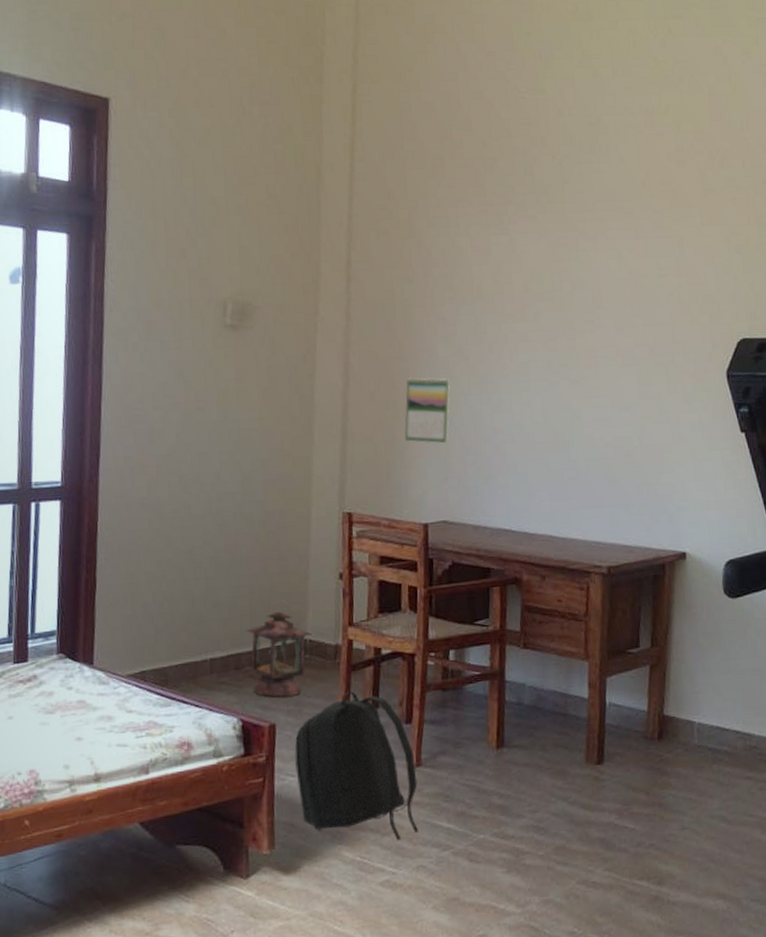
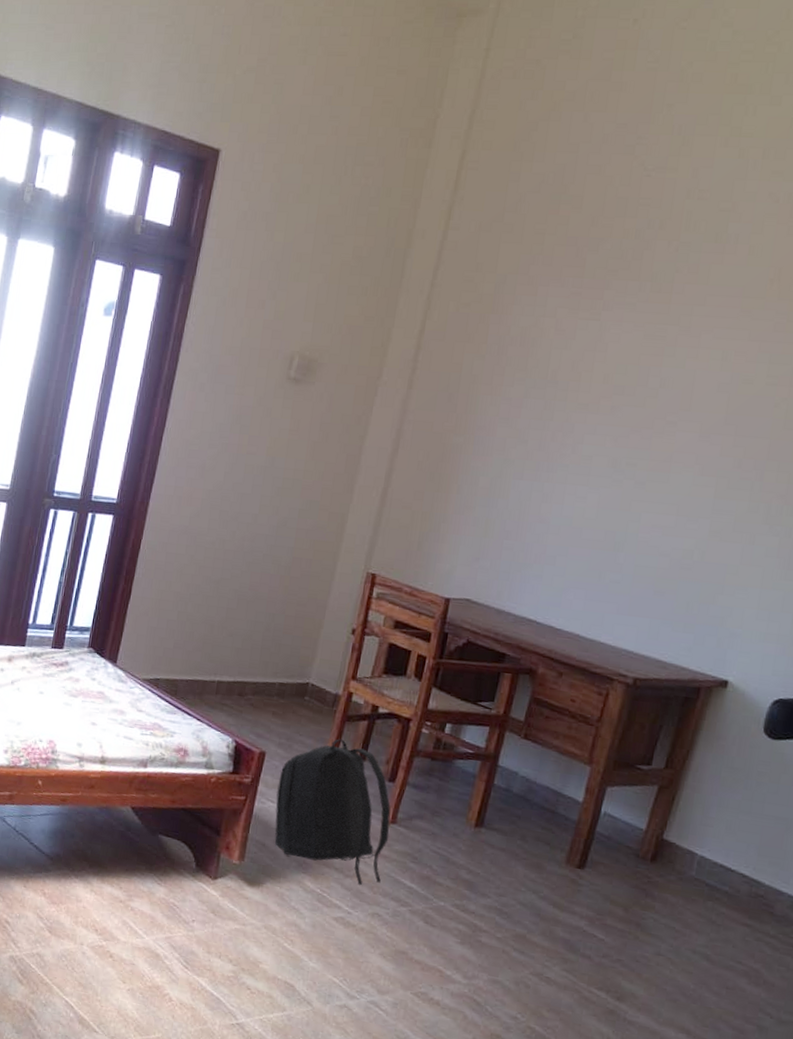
candle lantern: present [245,600,313,698] -> none [250,642,316,732]
calendar: present [405,377,451,444] -> none [444,453,502,524]

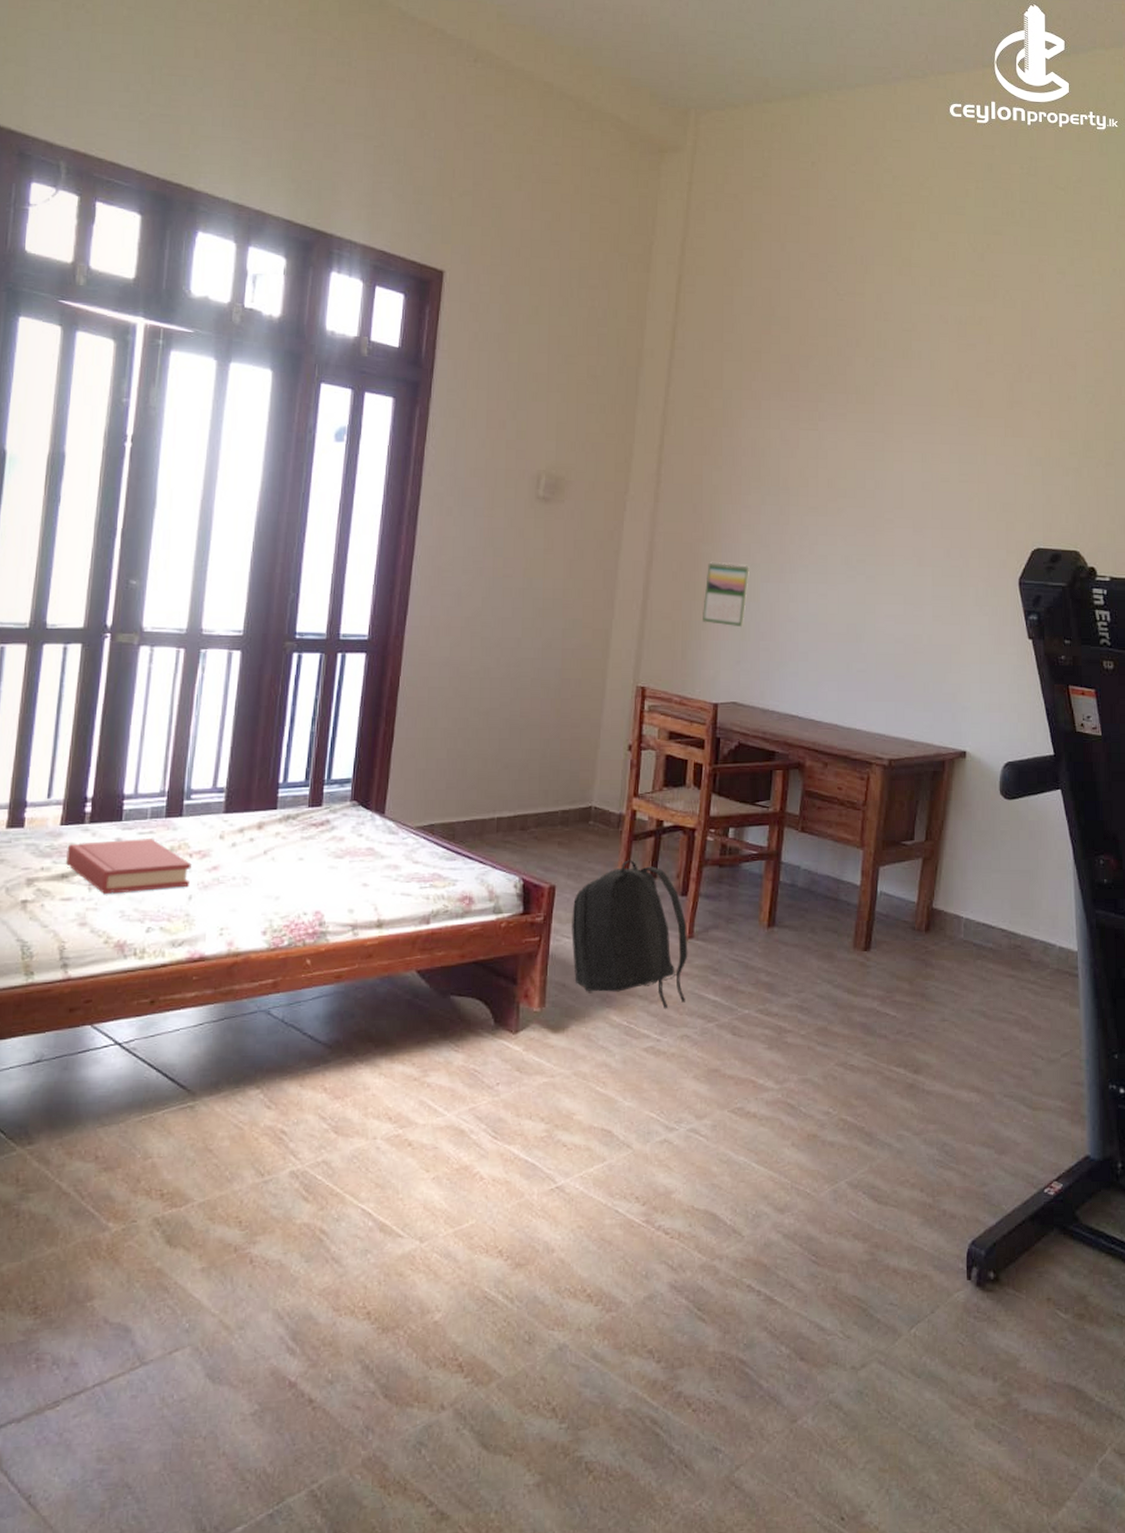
calendar: none [444,453,502,524] -> present [703,561,749,628]

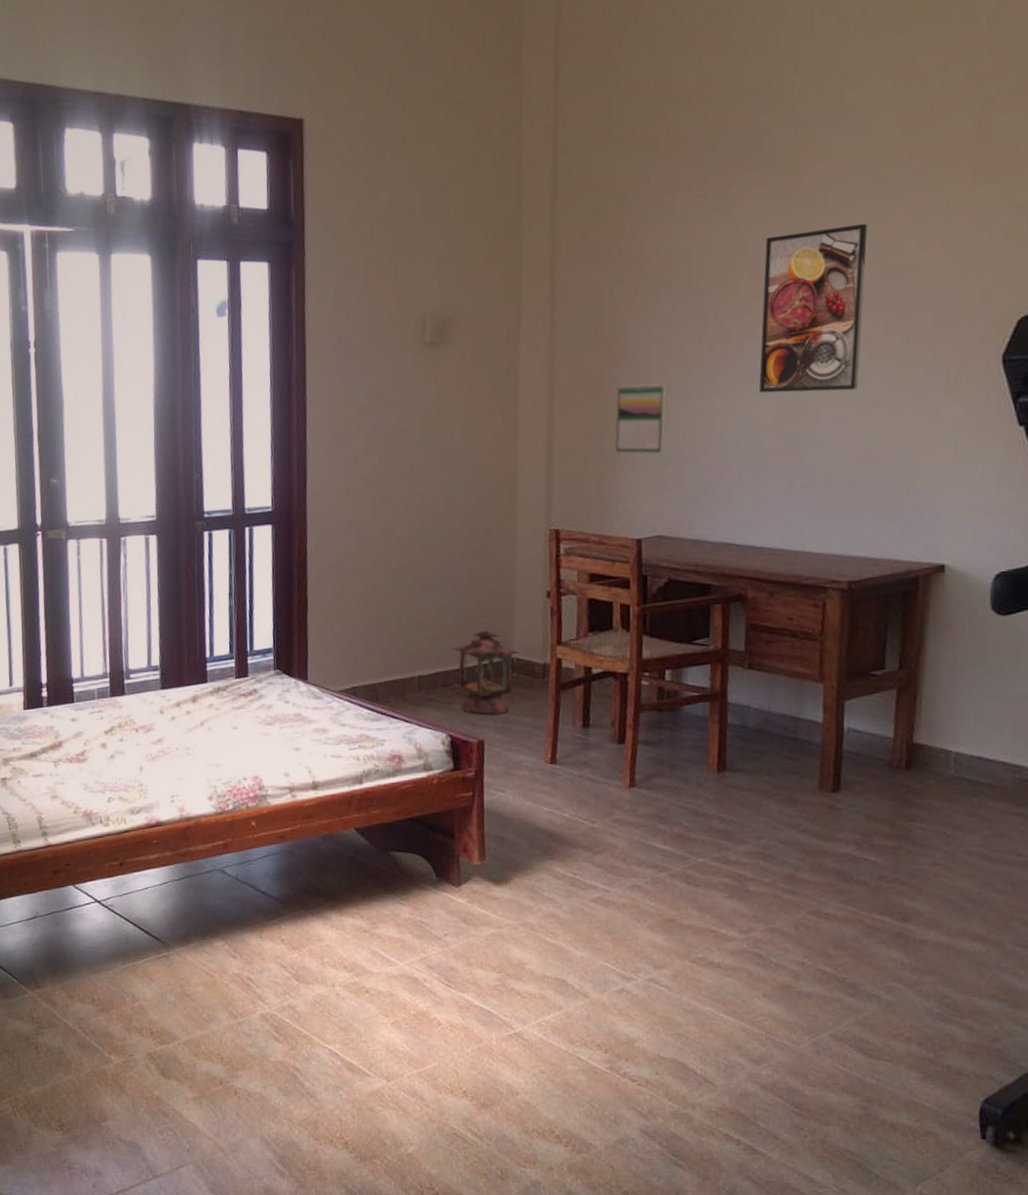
hardback book: present [66,839,191,894] -> none [32,717,139,769]
candle lantern: none [533,767,598,860] -> present [452,619,520,715]
backpack: present [571,860,688,1009] -> none [503,710,632,860]
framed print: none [828,451,923,592] -> present [758,223,868,393]

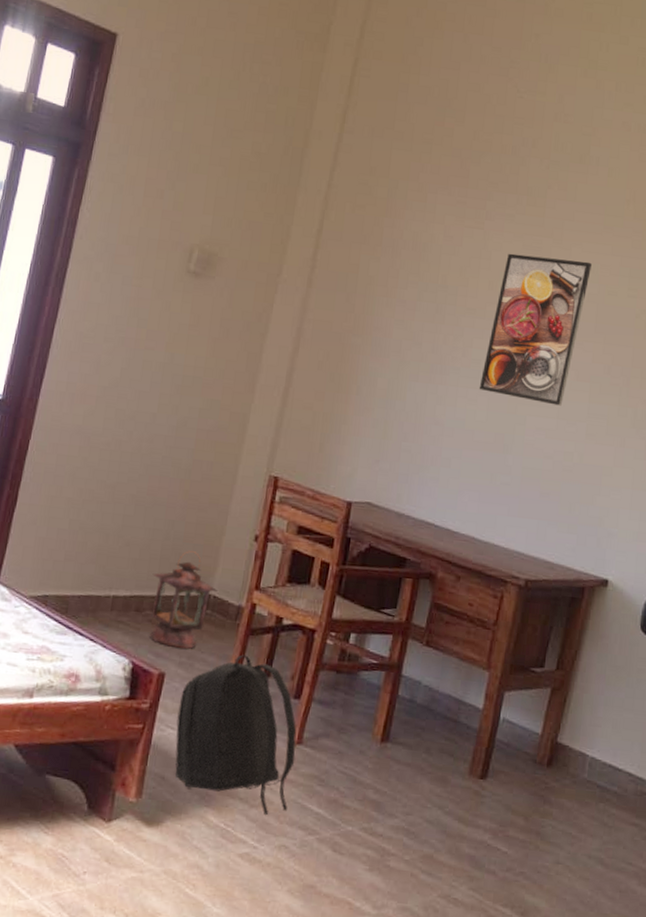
backpack: none [503,710,632,860] -> present [175,654,297,816]
calendar: present [615,383,666,454] -> none [344,354,399,426]

